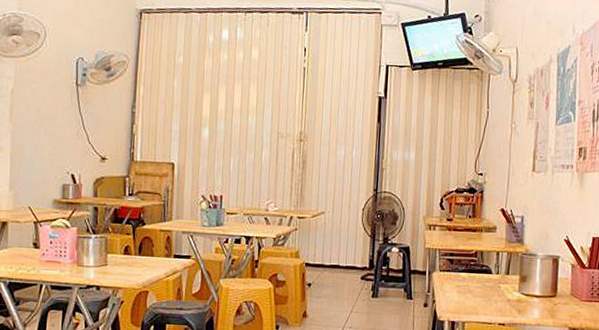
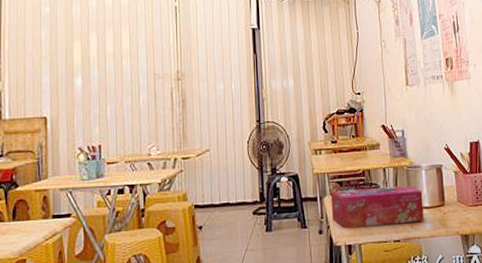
tissue box: none [438,268,535,309] -> present [330,185,424,229]

